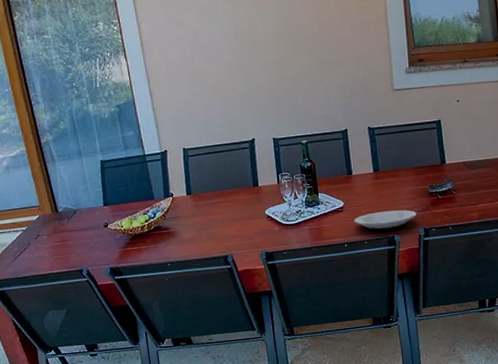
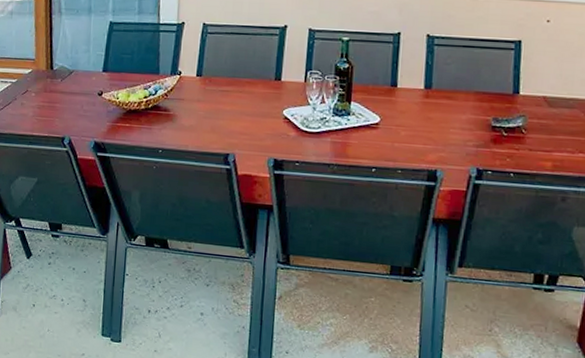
plate: present [354,210,417,231] -> none [389,137,471,163]

